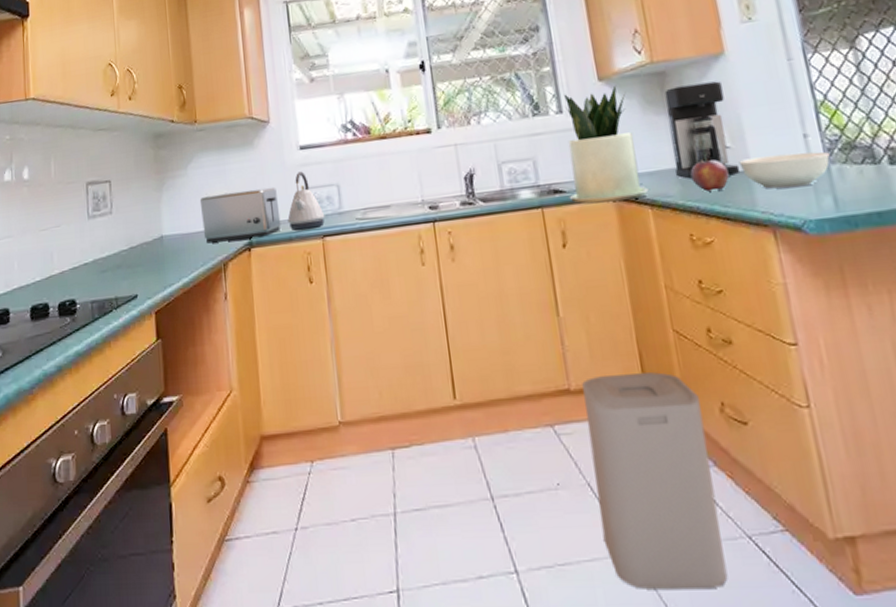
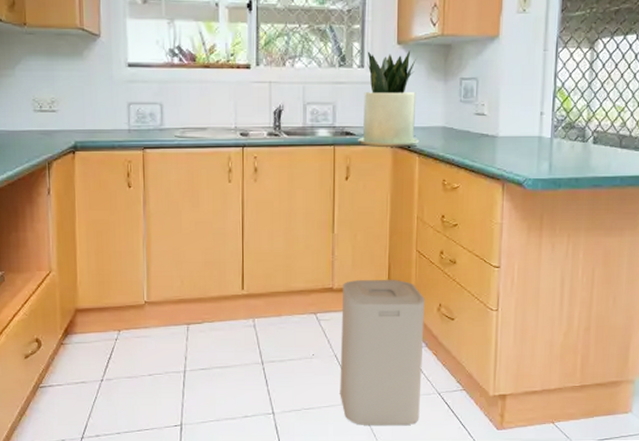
toaster: present [199,187,281,244] -> none [26,98,105,143]
kettle: present [287,171,325,232] -> none [112,87,147,141]
coffee maker: present [664,81,740,179] -> none [443,59,491,138]
fruit: present [690,159,730,192] -> none [453,122,481,148]
bowl: present [739,151,830,189] -> none [490,126,555,153]

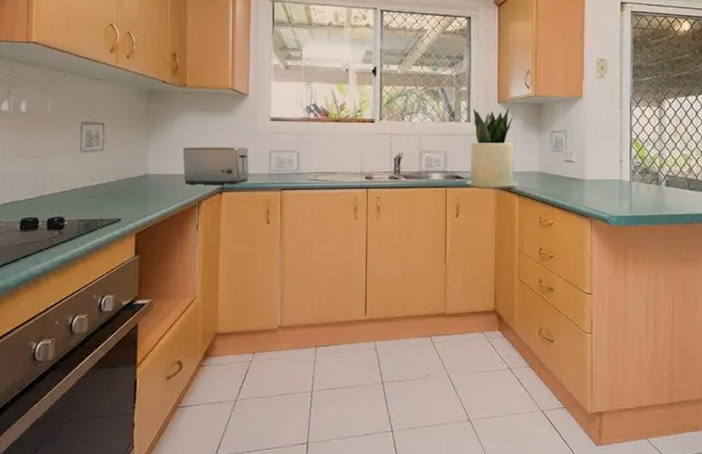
toaster: none [26,98,105,143] -> present [182,146,249,185]
trash can: present [340,280,425,426] -> none [452,306,527,443]

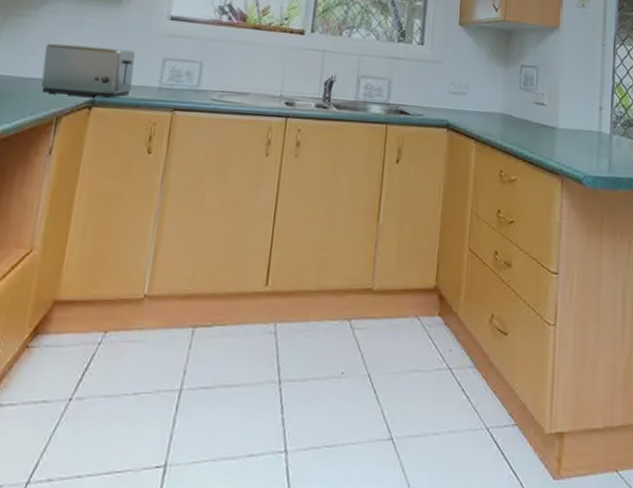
planter: present [465,108,519,190] -> none [411,29,479,133]

